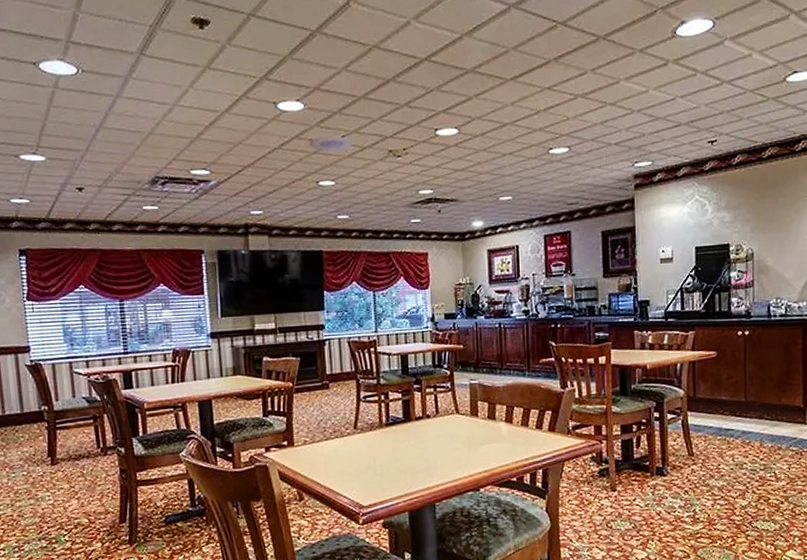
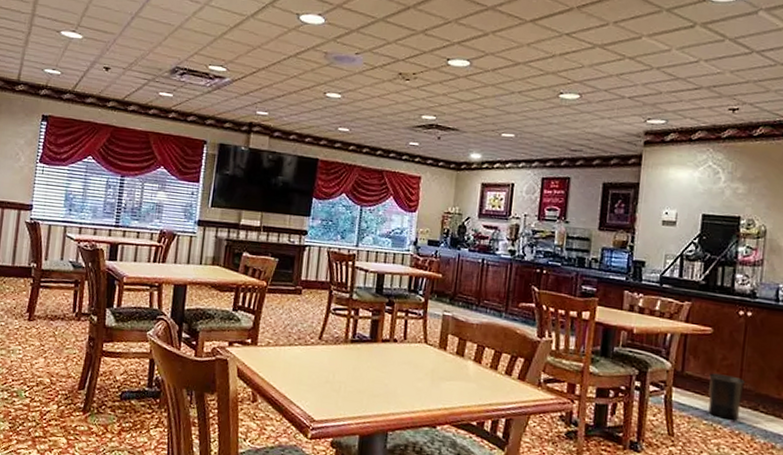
waste bin: none [718,392,750,432] -> present [708,373,746,420]

